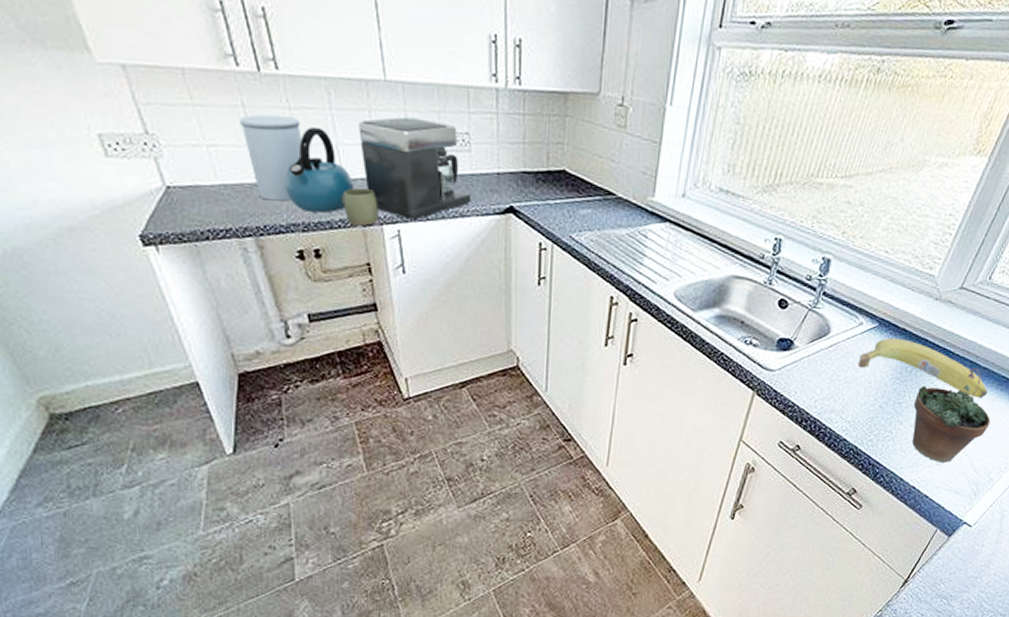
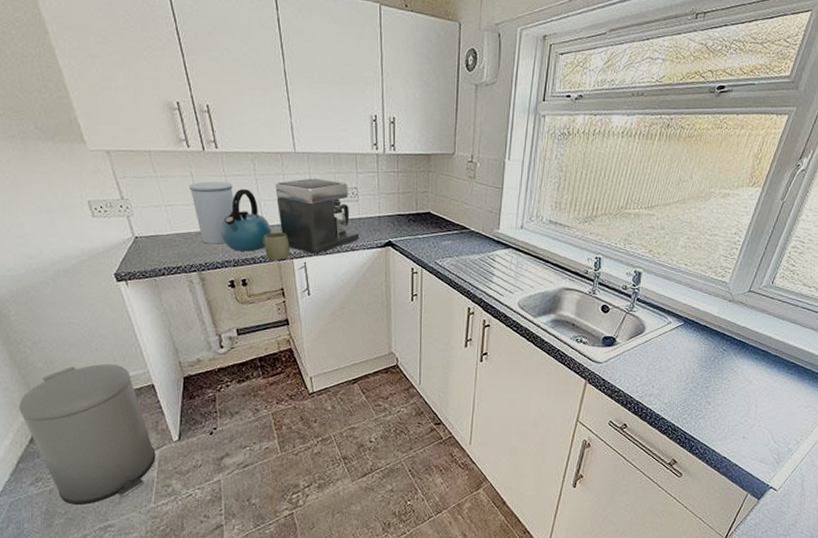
pedal bin: none [16,353,204,531] -> present [19,363,156,505]
fruit: present [857,338,988,398] -> none [669,333,780,381]
succulent plant: present [912,368,991,463] -> none [719,356,785,436]

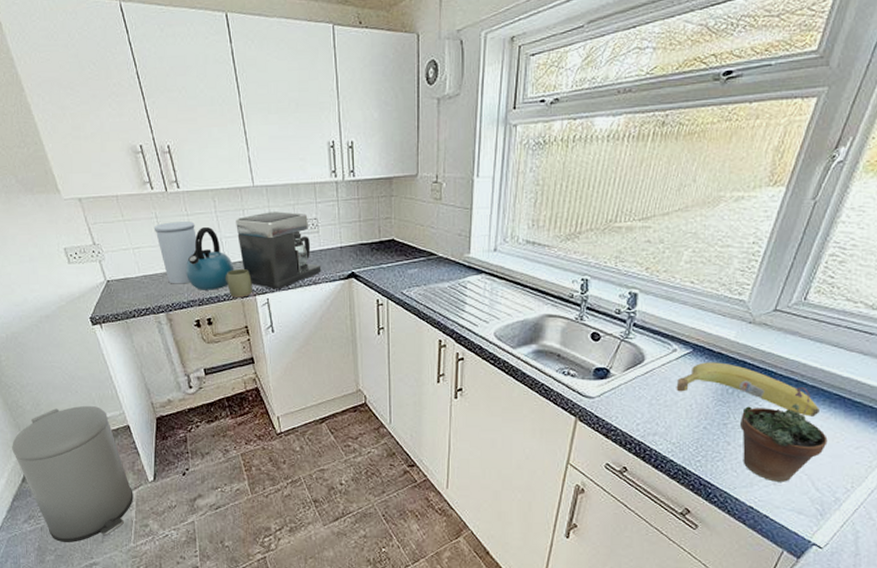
fruit: none [669,333,780,381] -> present [676,362,819,417]
succulent plant: none [719,356,785,436] -> present [740,387,828,482]

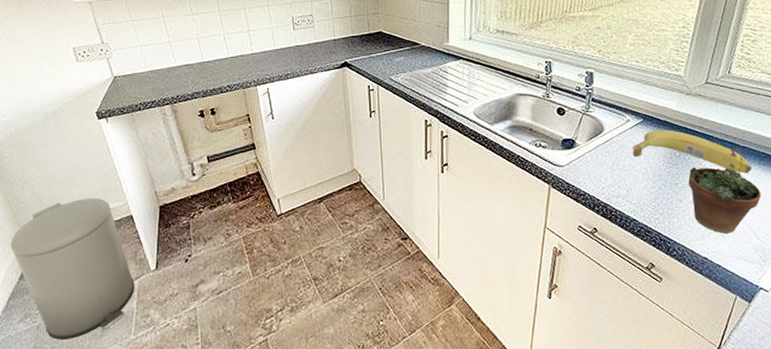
canister: present [153,221,197,284] -> none [160,20,201,78]
kettle: present [185,227,234,290] -> none [190,25,236,83]
mug: present [226,269,252,298] -> none [228,62,253,88]
coffee maker: present [236,211,322,290] -> none [238,9,317,80]

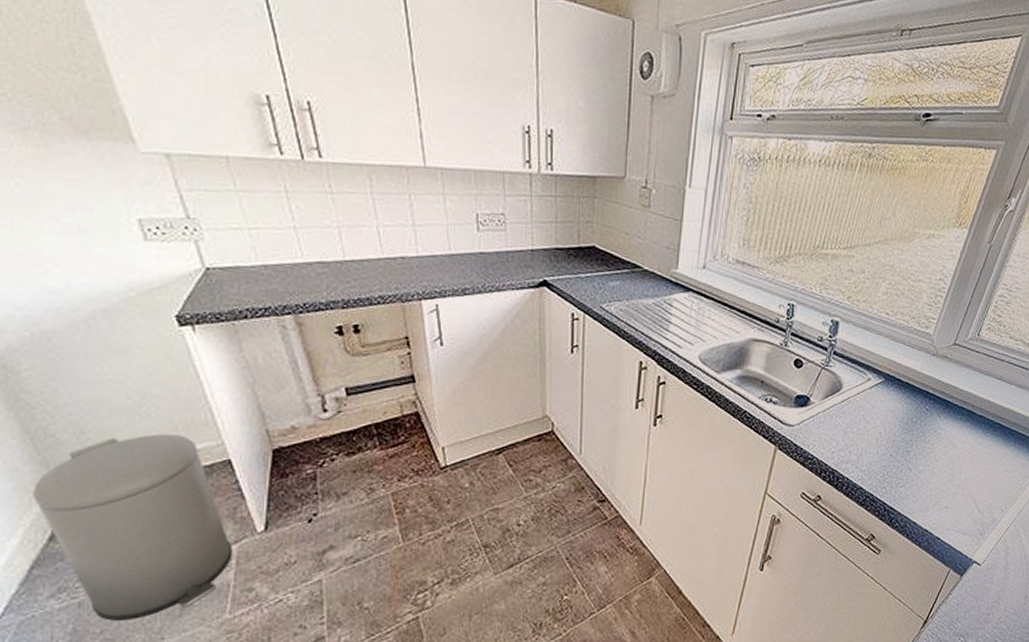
fruit: present [632,129,752,174] -> none [868,391,985,444]
succulent plant: present [688,148,762,234] -> none [921,417,990,505]

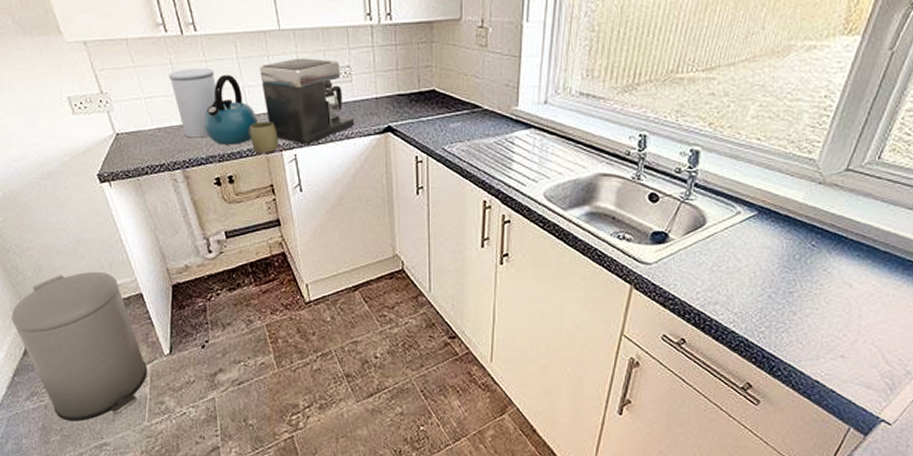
canister: none [281,199,343,280] -> present [168,68,216,138]
kettle: none [325,211,394,290] -> present [203,75,258,145]
mug: none [382,266,417,301] -> present [249,122,278,153]
coffee maker: none [399,200,507,294] -> present [260,58,355,144]

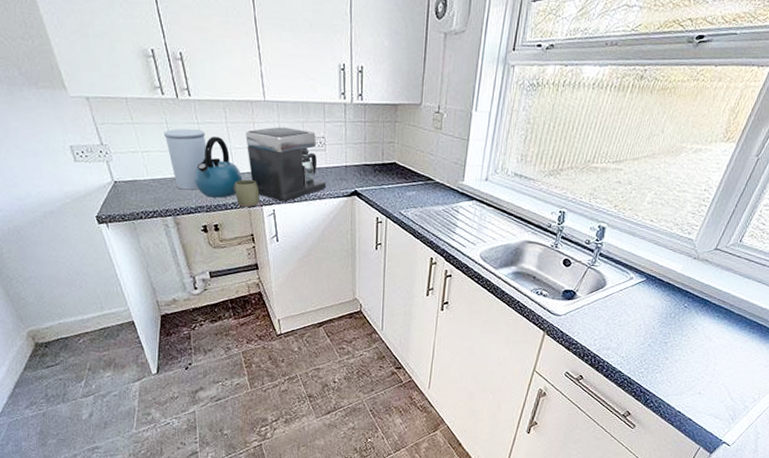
pedal bin: present [11,271,148,421] -> none [13,300,137,428]

